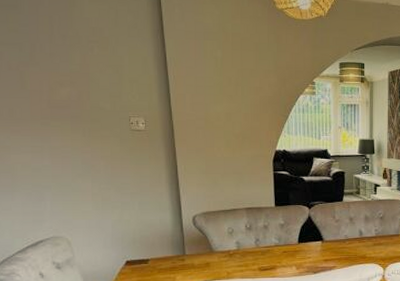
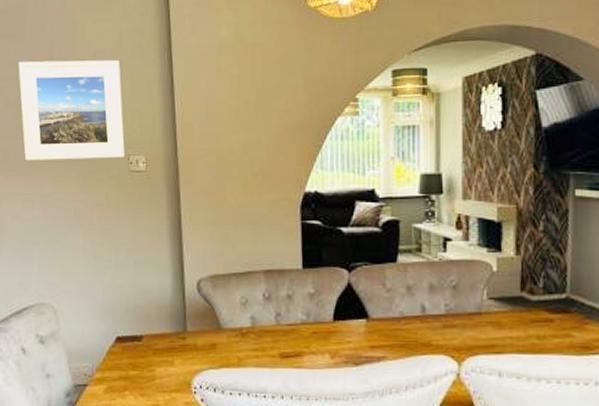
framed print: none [18,30,125,119] -> present [18,59,125,161]

